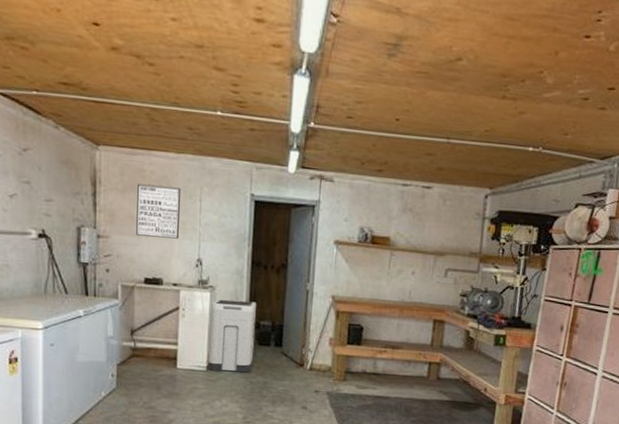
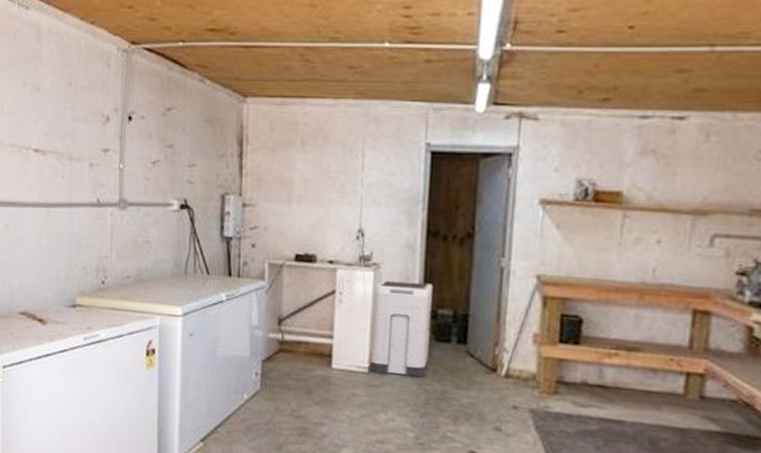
wall art: present [136,183,181,239] -> none [286,139,339,205]

